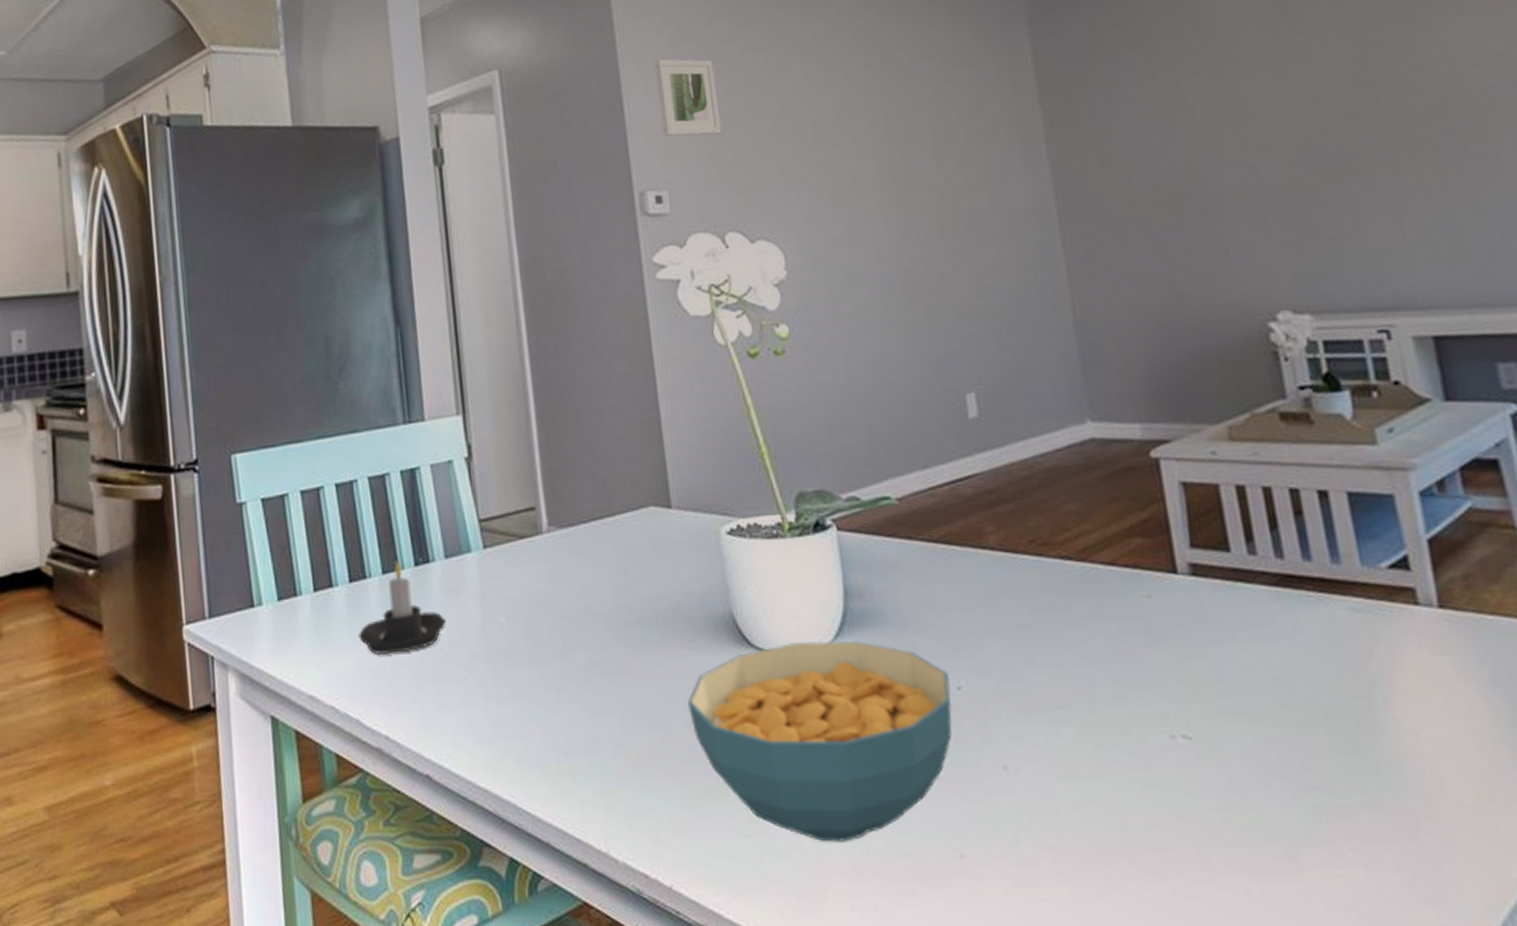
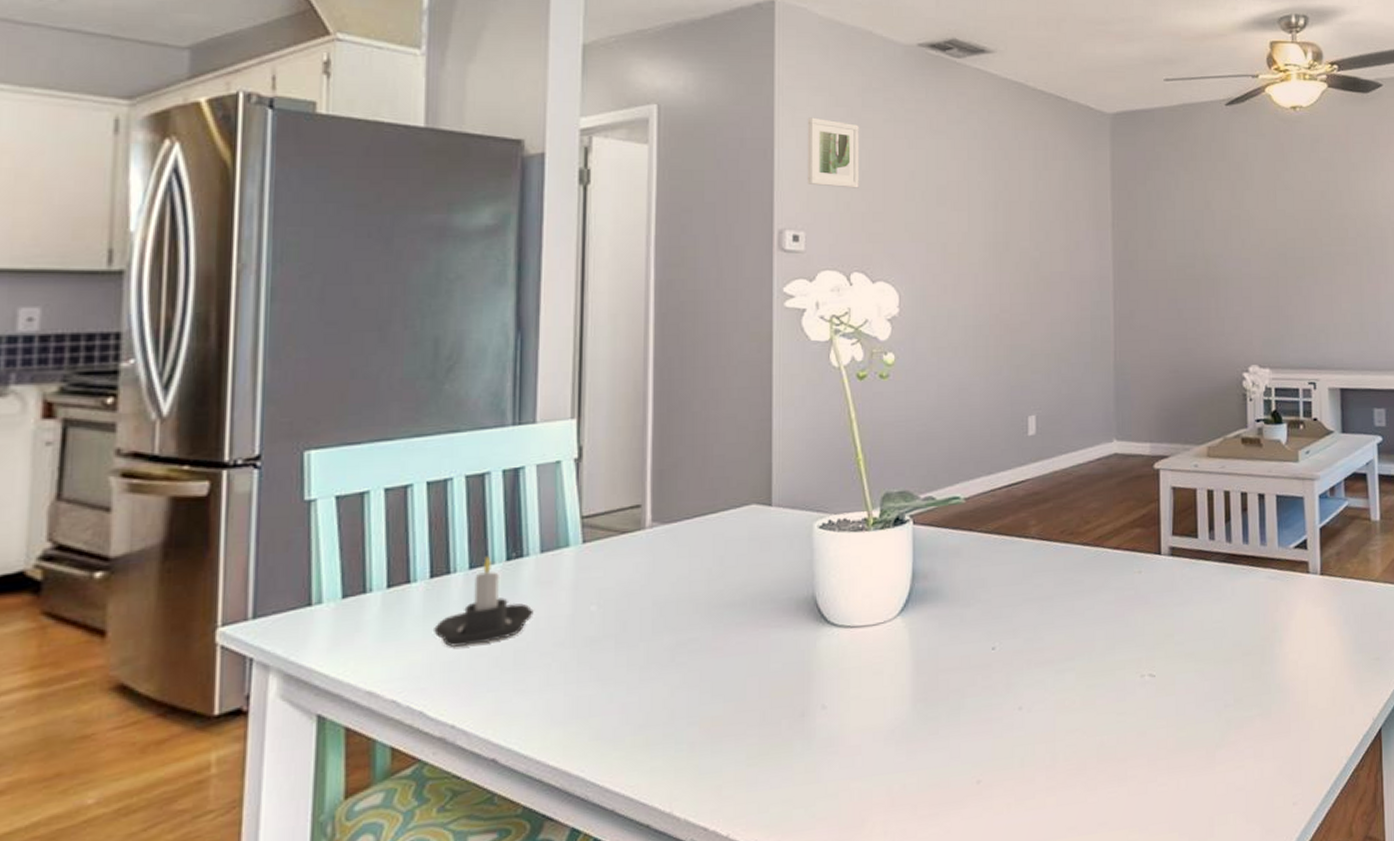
cereal bowl: present [687,640,952,843] -> none [764,614,988,783]

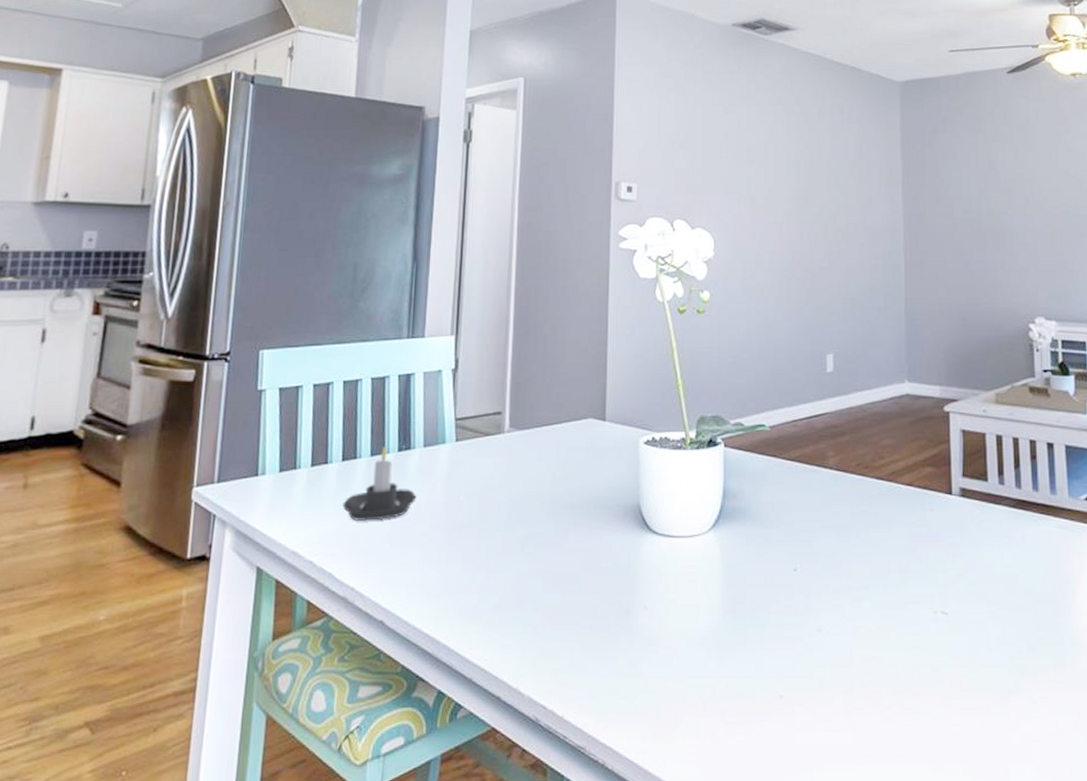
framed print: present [807,117,859,188] -> none [639,87,682,147]

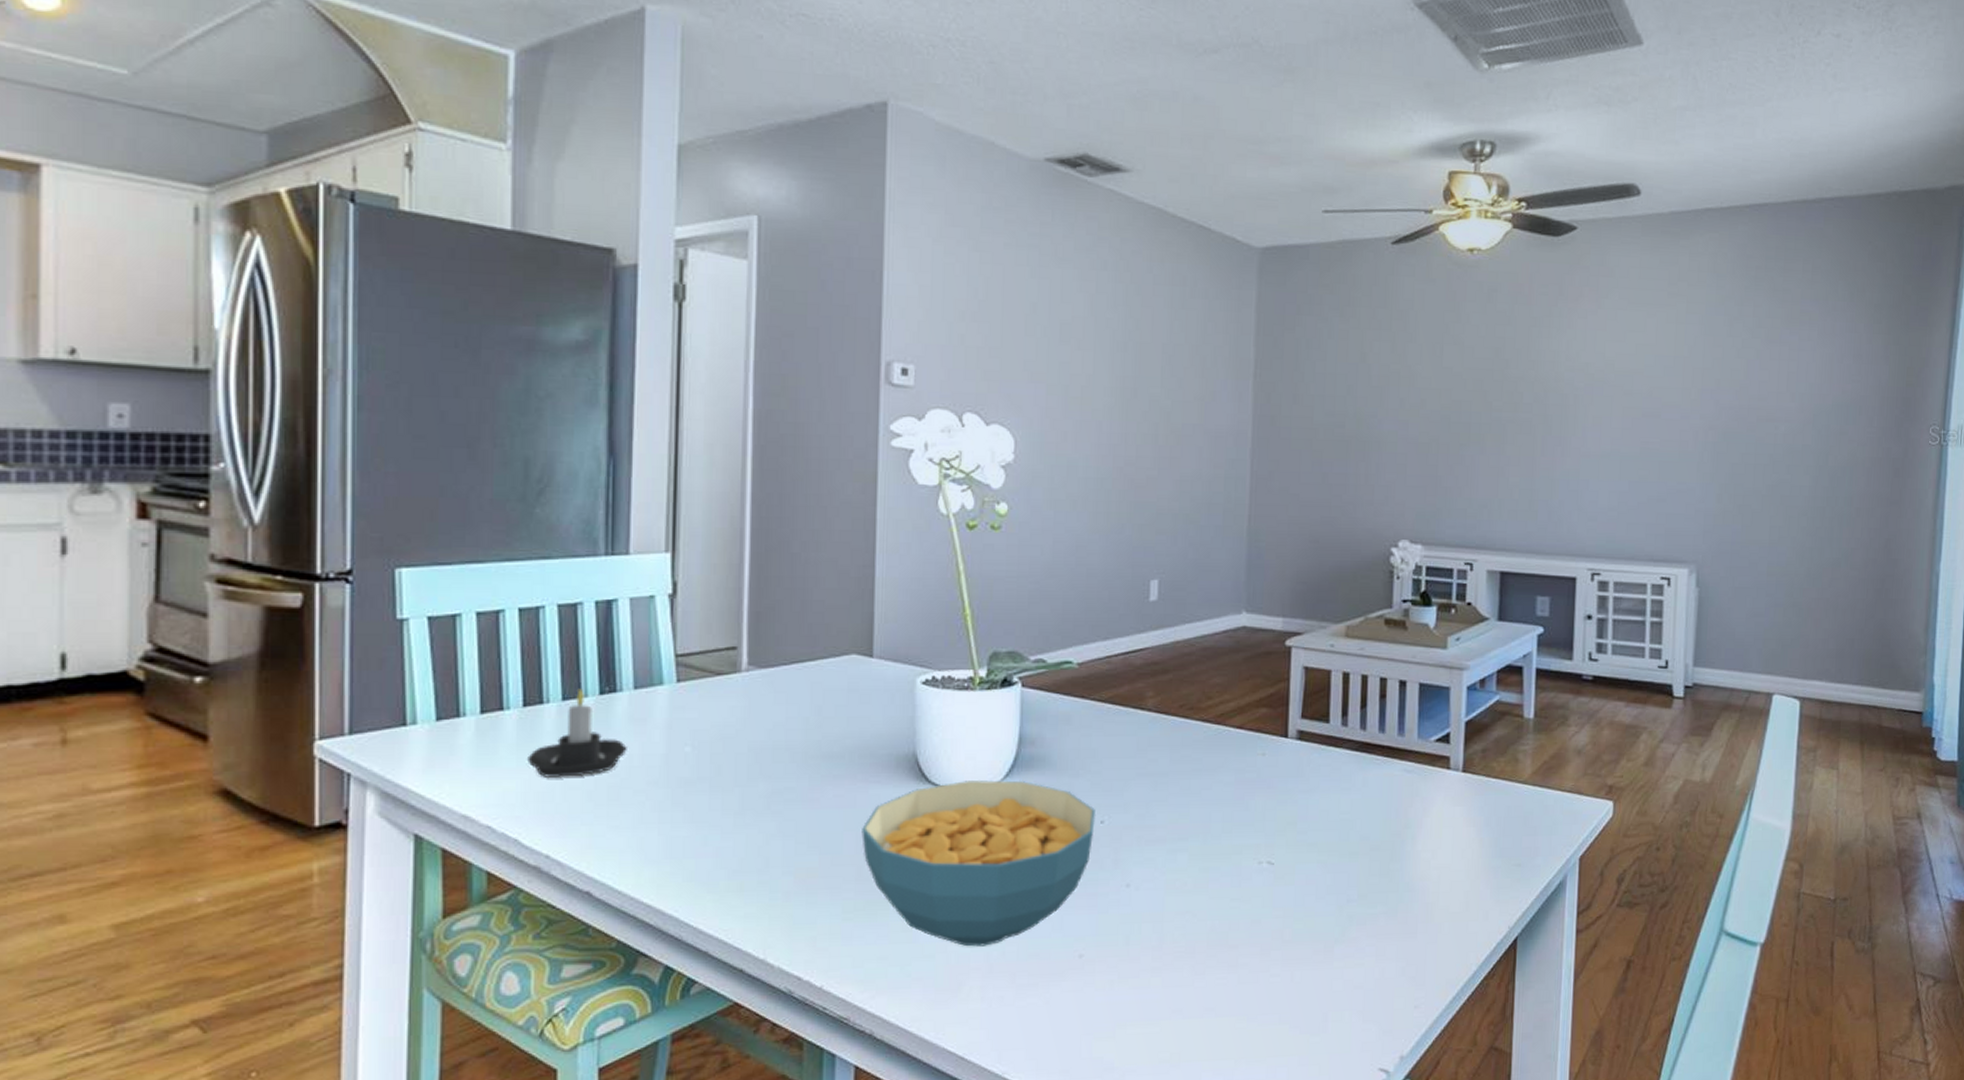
cereal bowl: none [596,530,790,684] -> present [862,780,1096,947]

